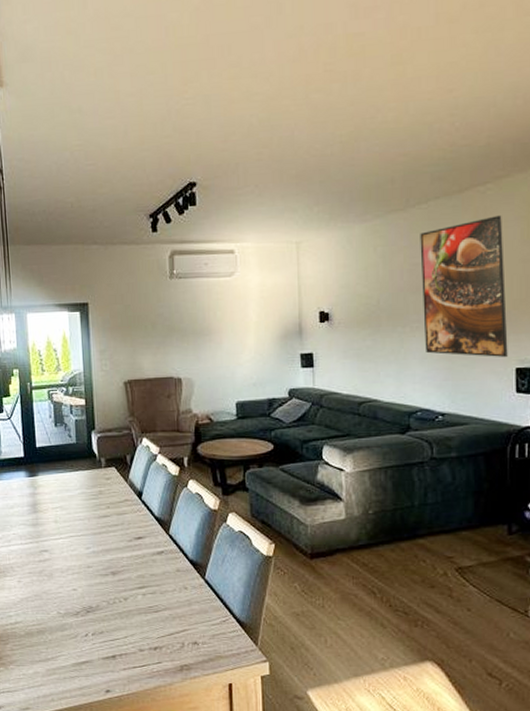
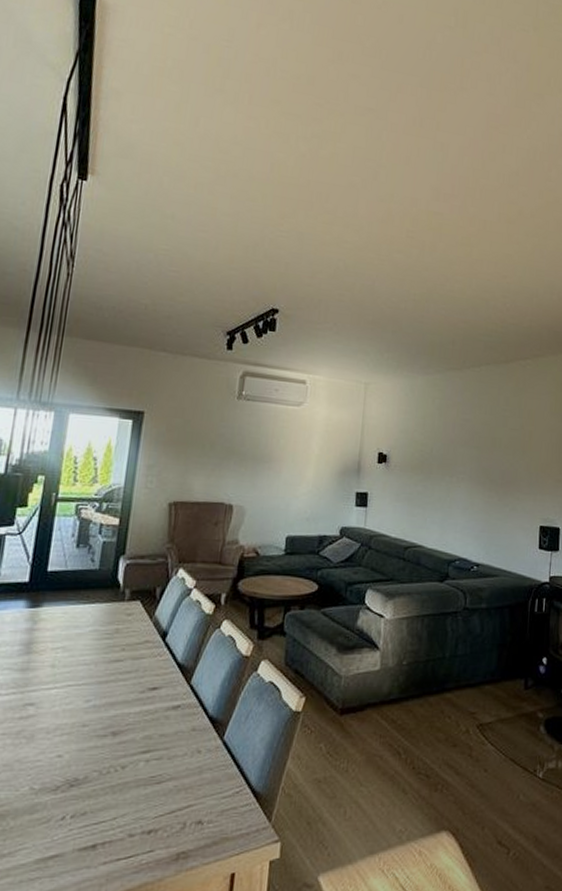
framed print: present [420,215,508,357] -> none [467,387,537,515]

